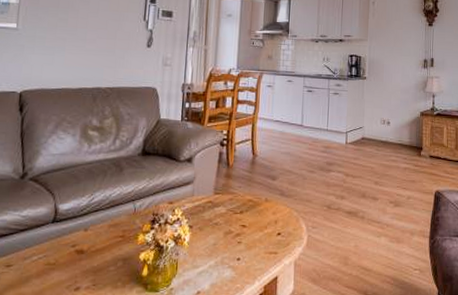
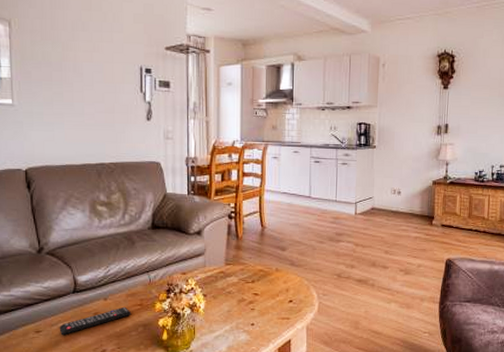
remote control: none [32,238,112,271] -> present [59,306,131,336]

